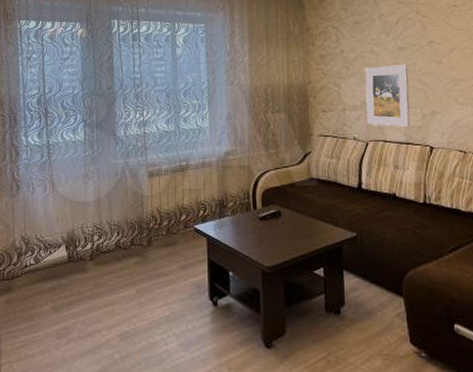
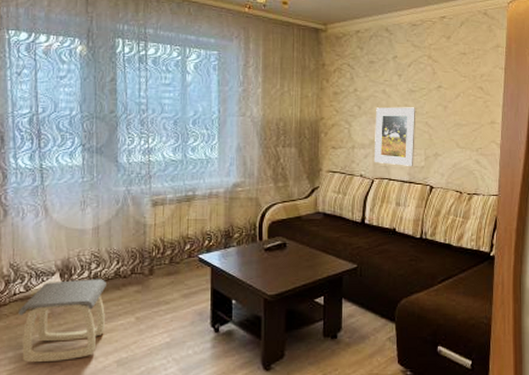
stool: none [29,250,108,335] -> present [18,278,106,363]

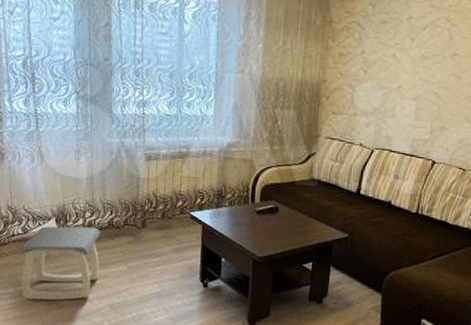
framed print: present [374,107,416,166] -> none [375,73,427,139]

